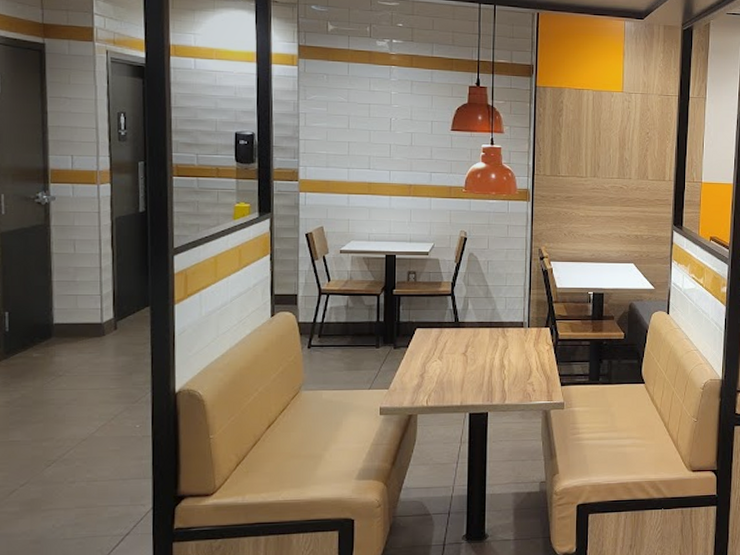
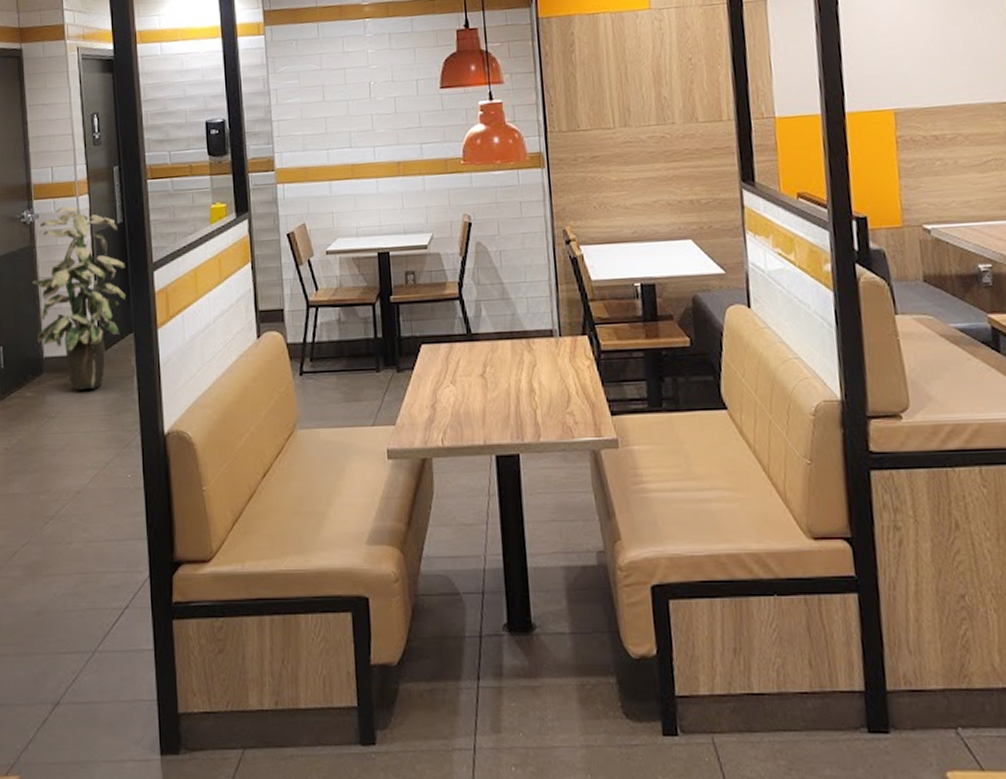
indoor plant: none [45,193,145,354] -> present [32,206,125,391]

